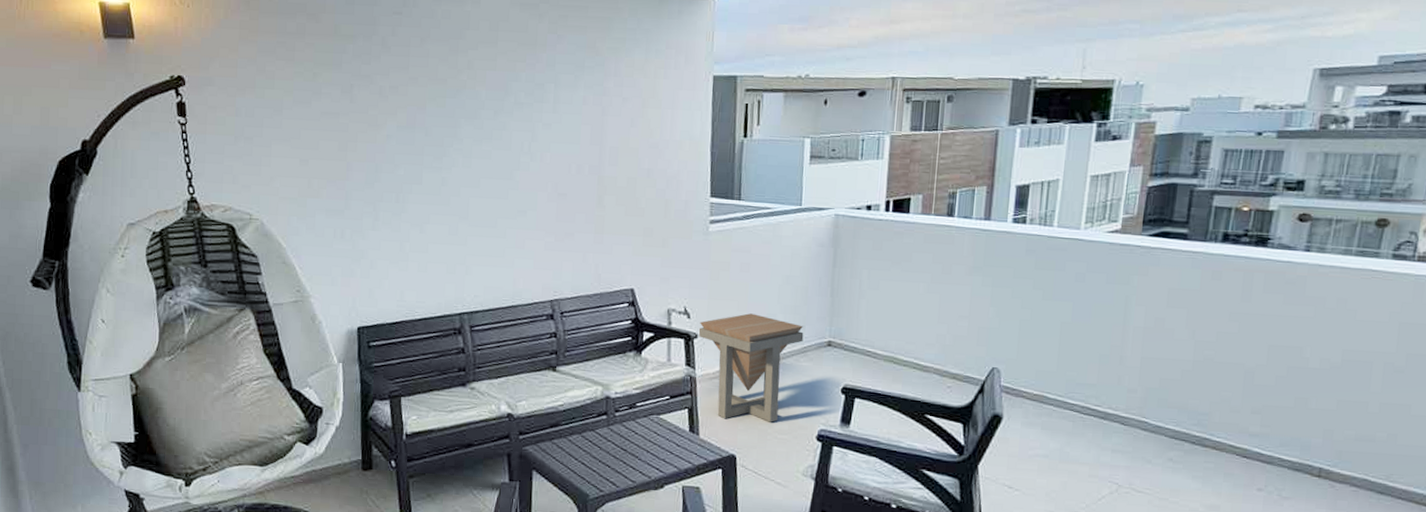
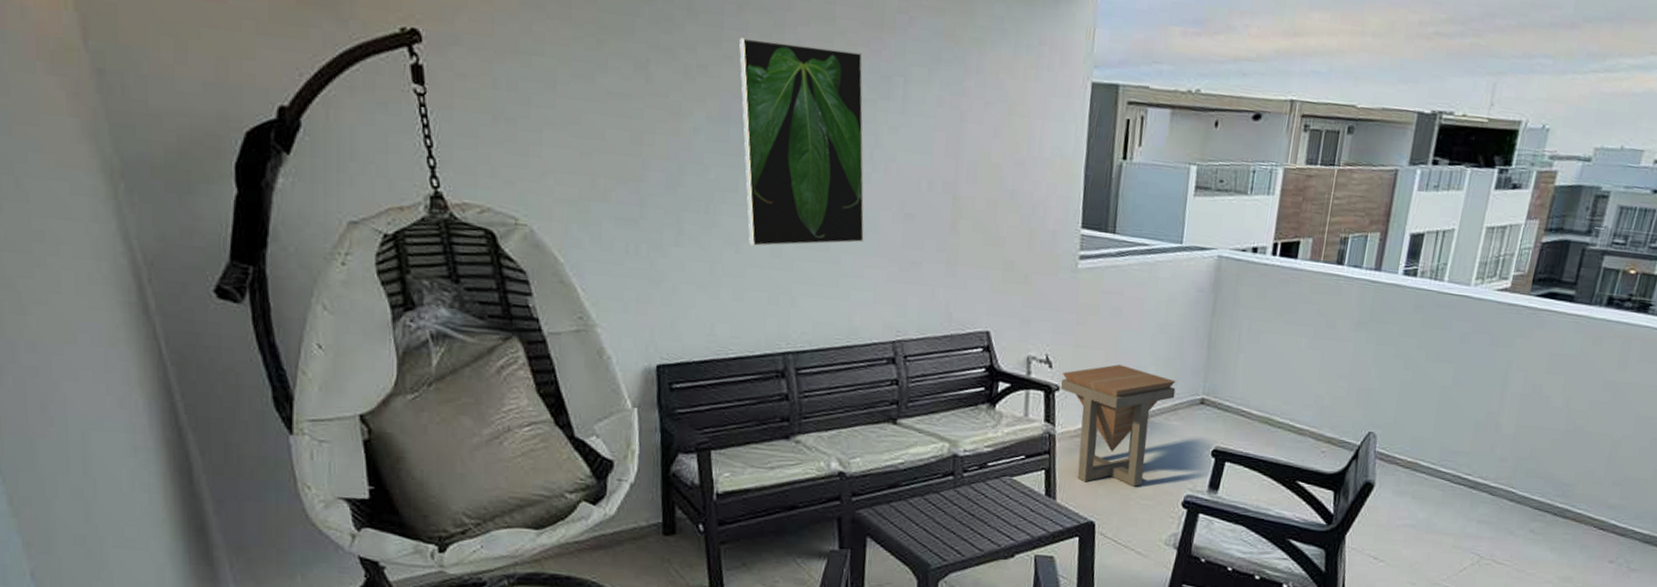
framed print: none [422,63,525,226] -> present [739,38,864,246]

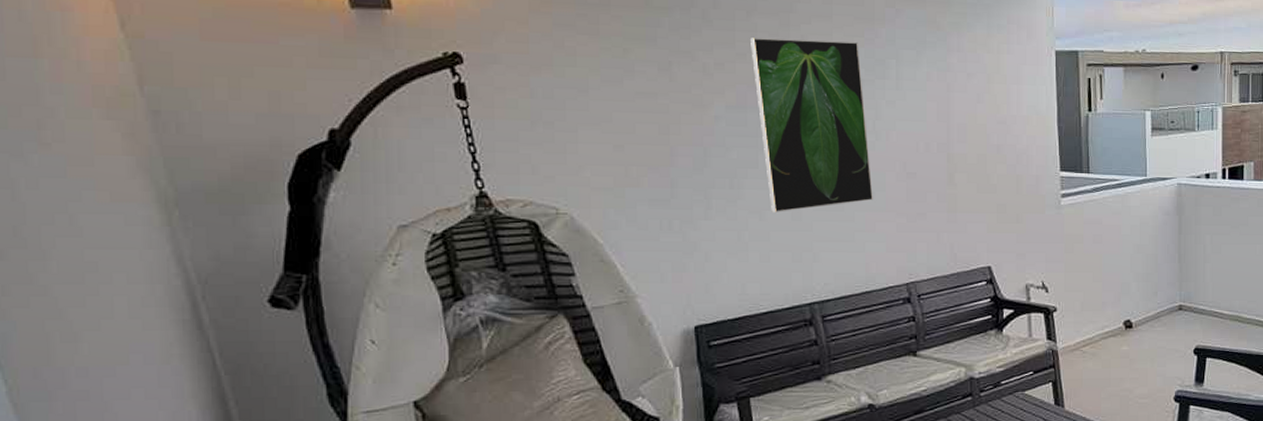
side table: present [1060,364,1176,487] -> none [1057,284,1156,389]

